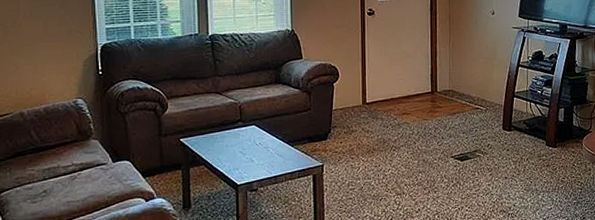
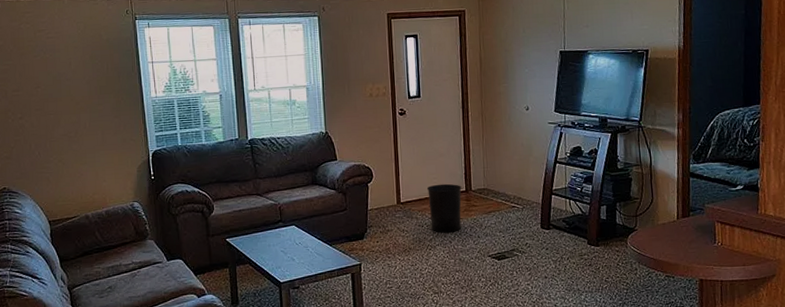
waste bin: none [393,84,428,134] -> present [426,183,462,233]

